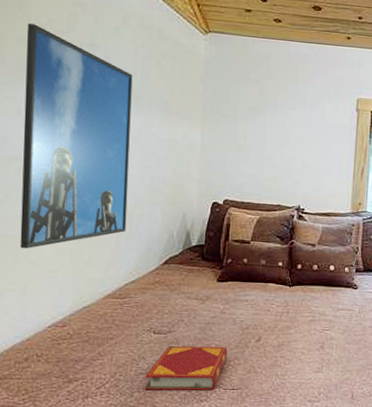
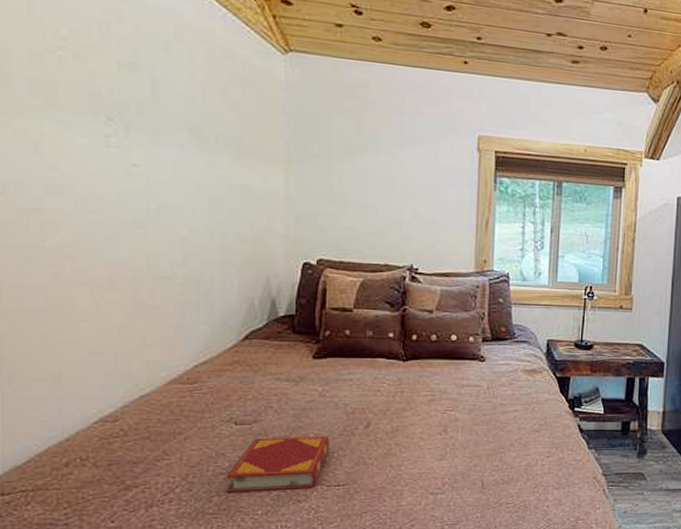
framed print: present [19,23,133,249] -> none [41,34,193,327]

